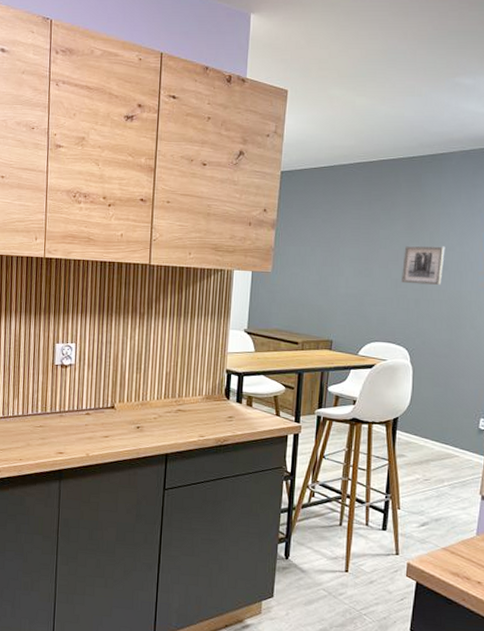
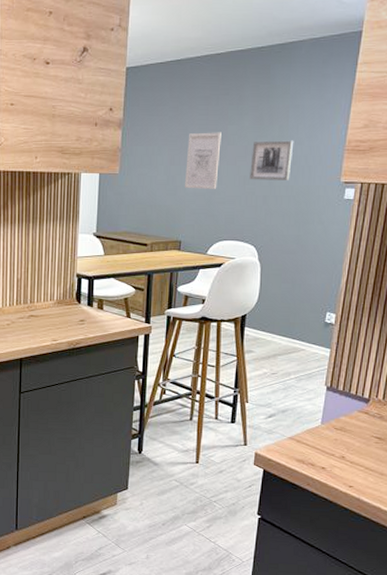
wall art: none [337,235,374,291] -> present [185,132,222,189]

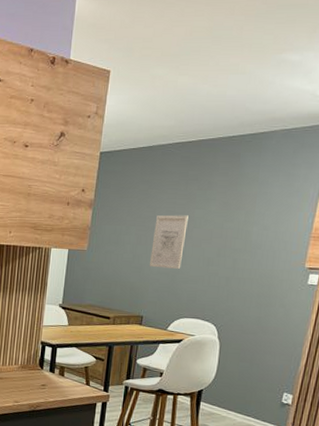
wall art: present [250,140,294,180] -> none [214,225,260,264]

